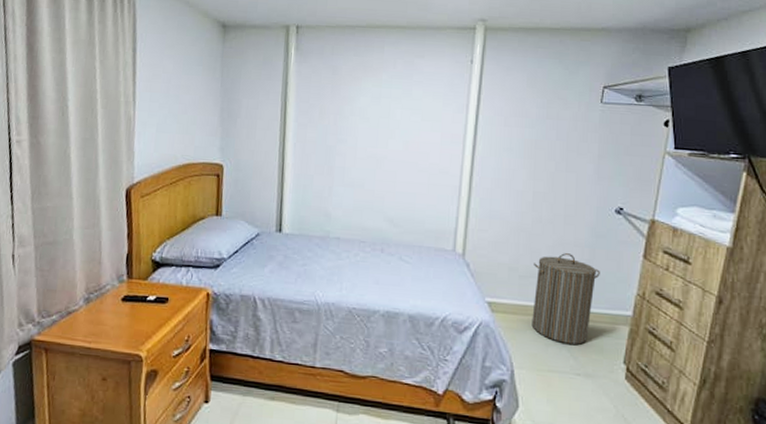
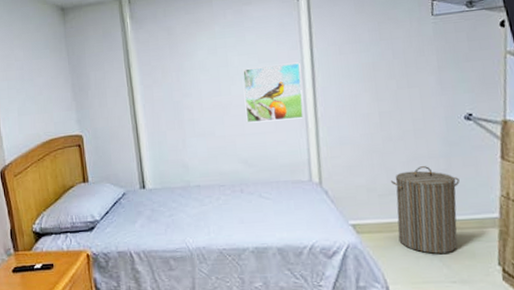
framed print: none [399,124,463,185] -> present [242,62,304,123]

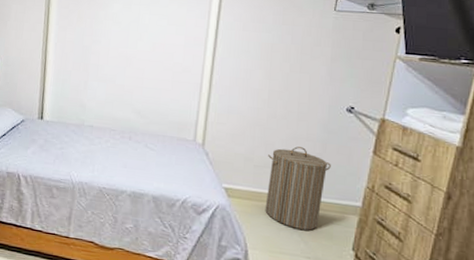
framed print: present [242,62,304,123] -> none [146,27,205,83]

